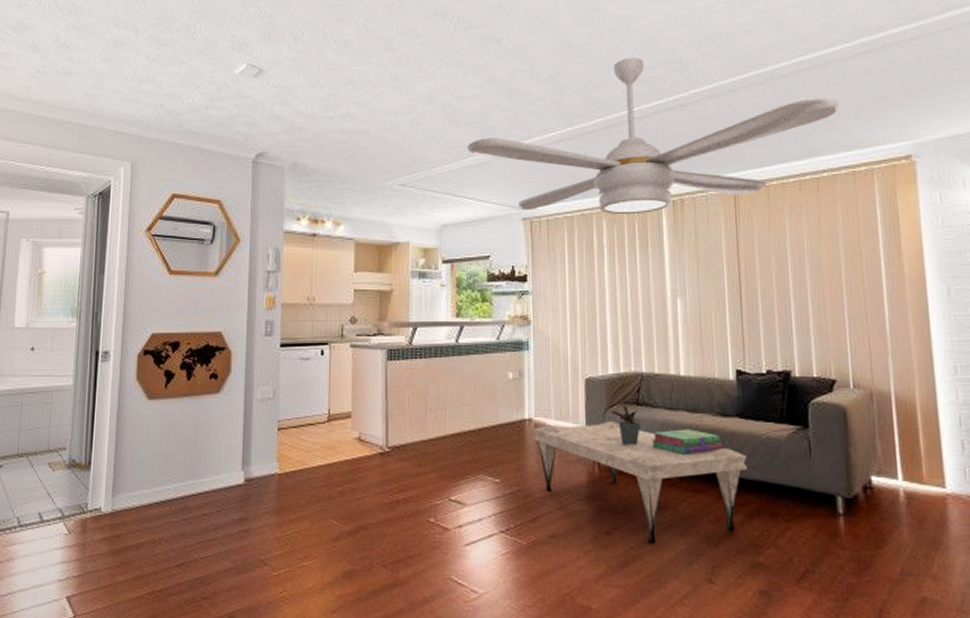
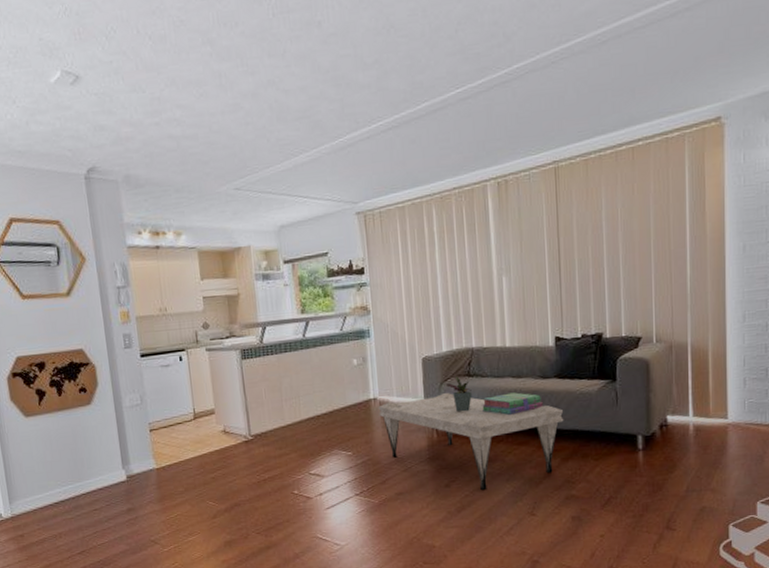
ceiling fan: present [467,58,839,215] -> none [297,33,656,205]

